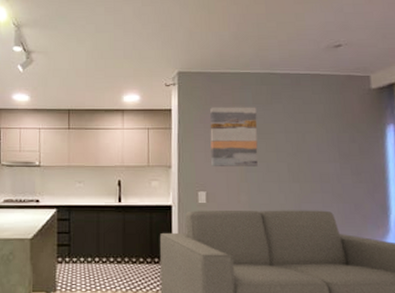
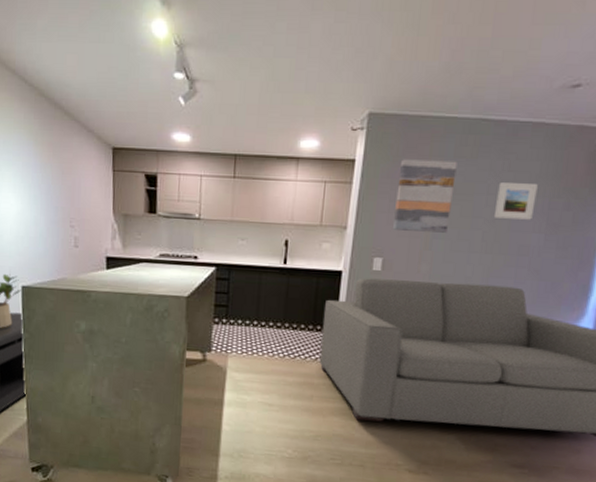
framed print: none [293,122,326,152] -> present [493,182,538,220]

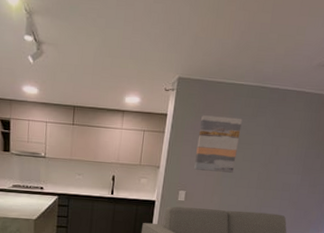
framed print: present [493,182,538,220] -> none [266,136,298,165]

